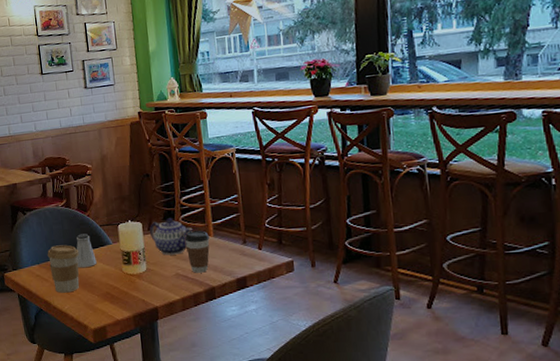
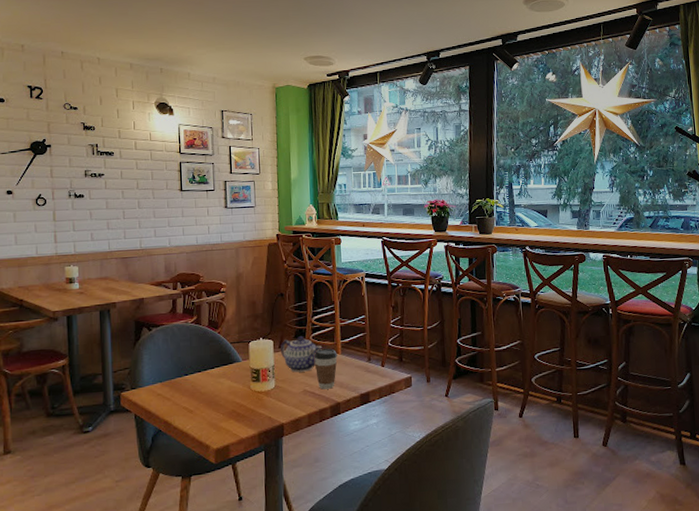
coffee cup: present [47,244,80,293] -> none [171,362,207,413]
saltshaker: present [76,233,97,268] -> none [203,351,224,386]

